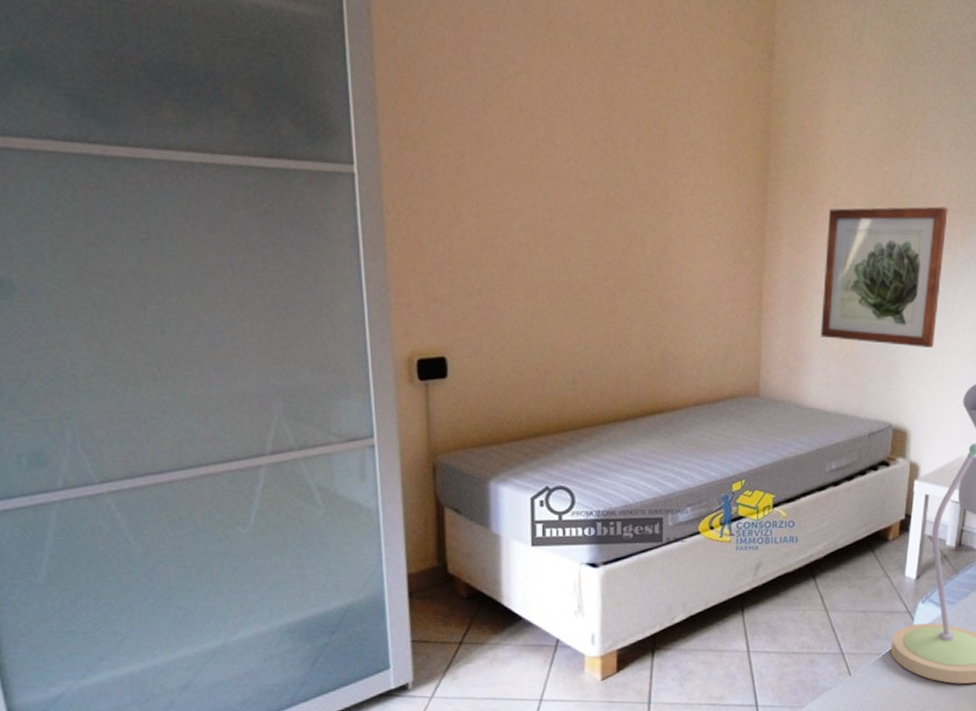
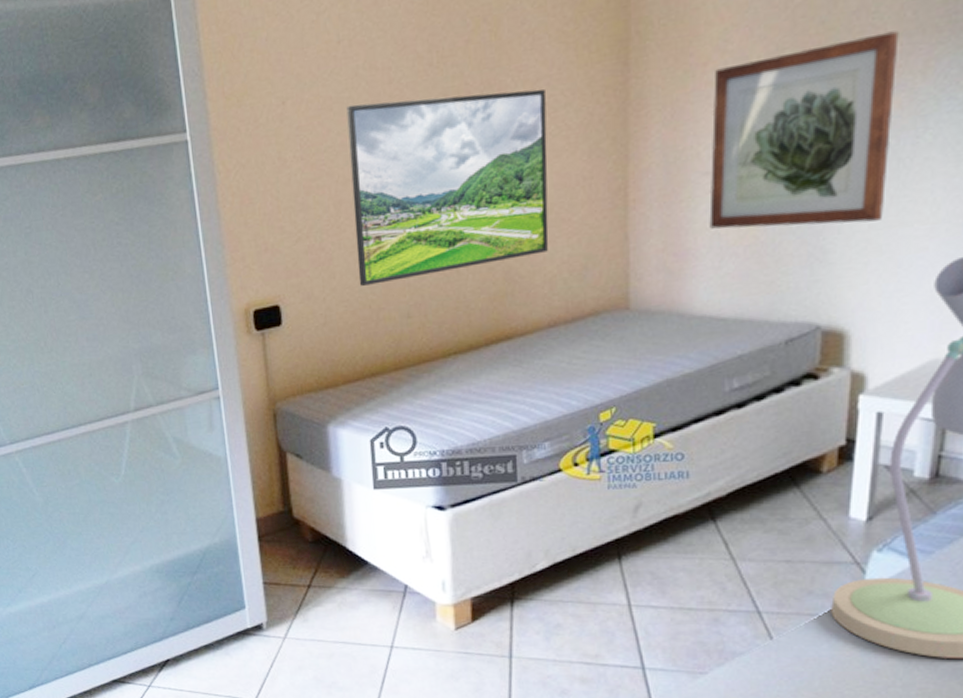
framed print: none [525,173,702,348] -> present [346,89,549,286]

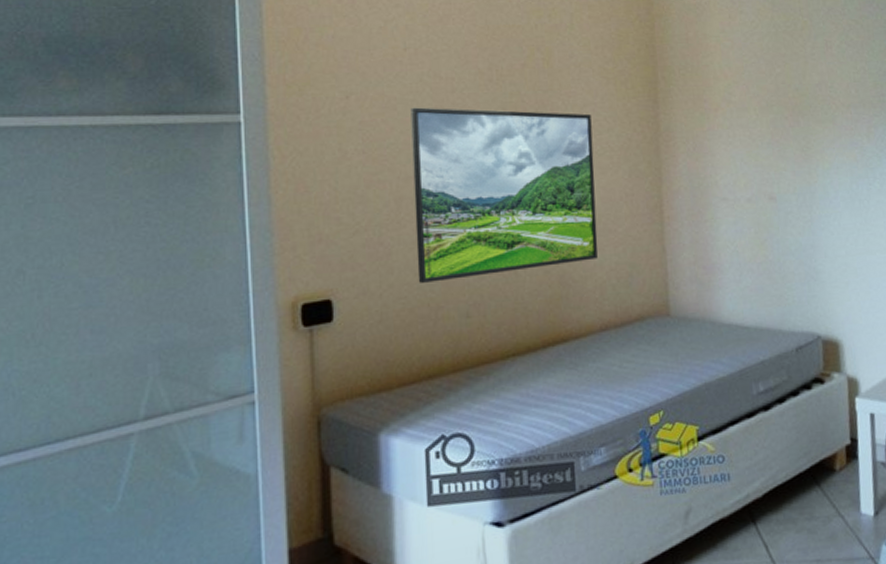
wall art: present [709,31,899,229] -> none [724,103,855,249]

